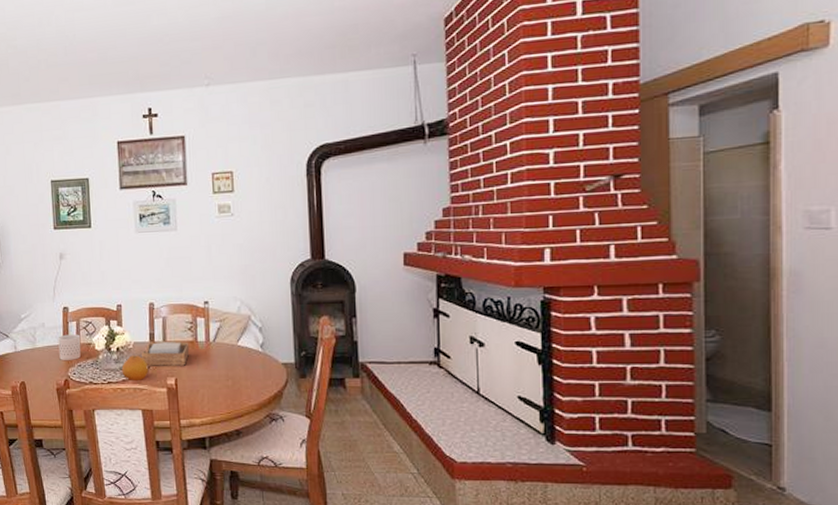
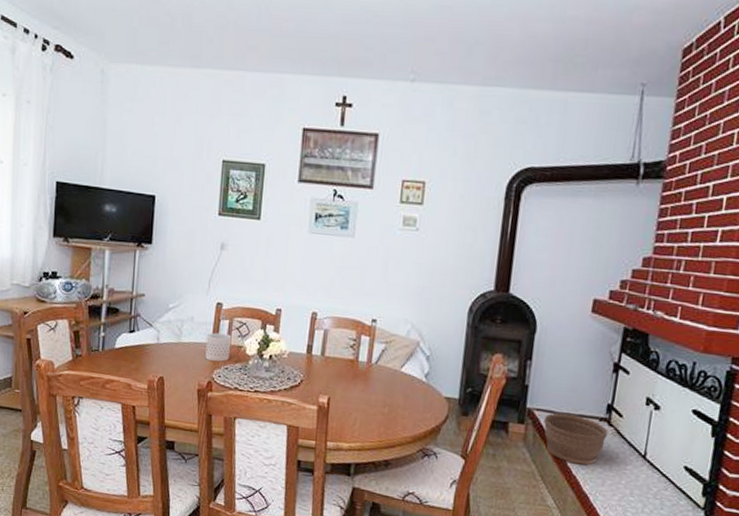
fruit: present [121,354,149,381] -> none [271,364,301,395]
napkin holder: present [142,342,190,367] -> none [295,355,349,386]
basket: none [378,363,440,408] -> present [544,413,608,466]

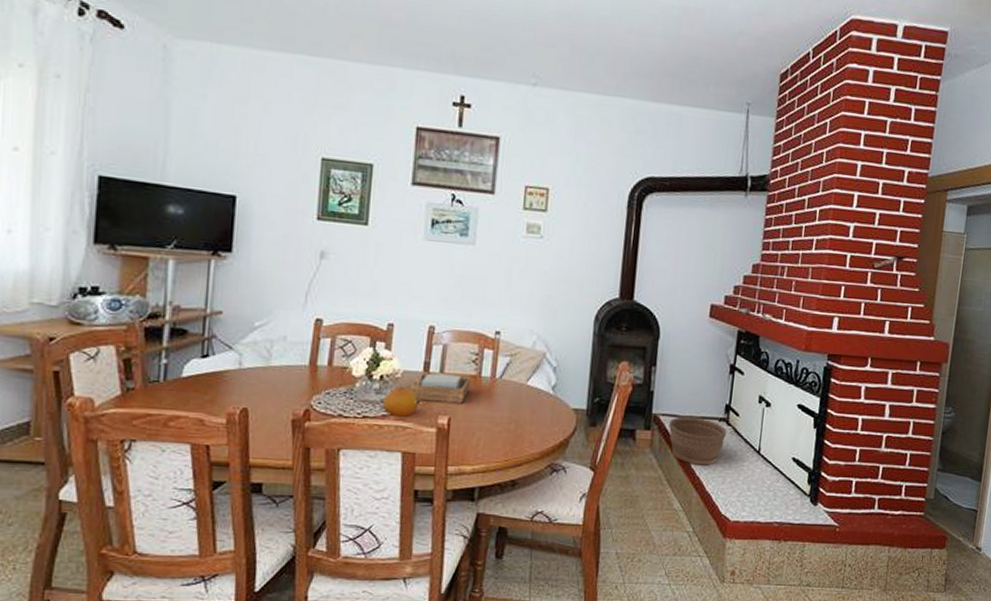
mug: present [205,332,232,362] -> none [301,353,335,387]
fruit: none [271,364,301,395] -> present [383,385,418,418]
napkin holder: none [295,355,349,386] -> present [411,373,471,405]

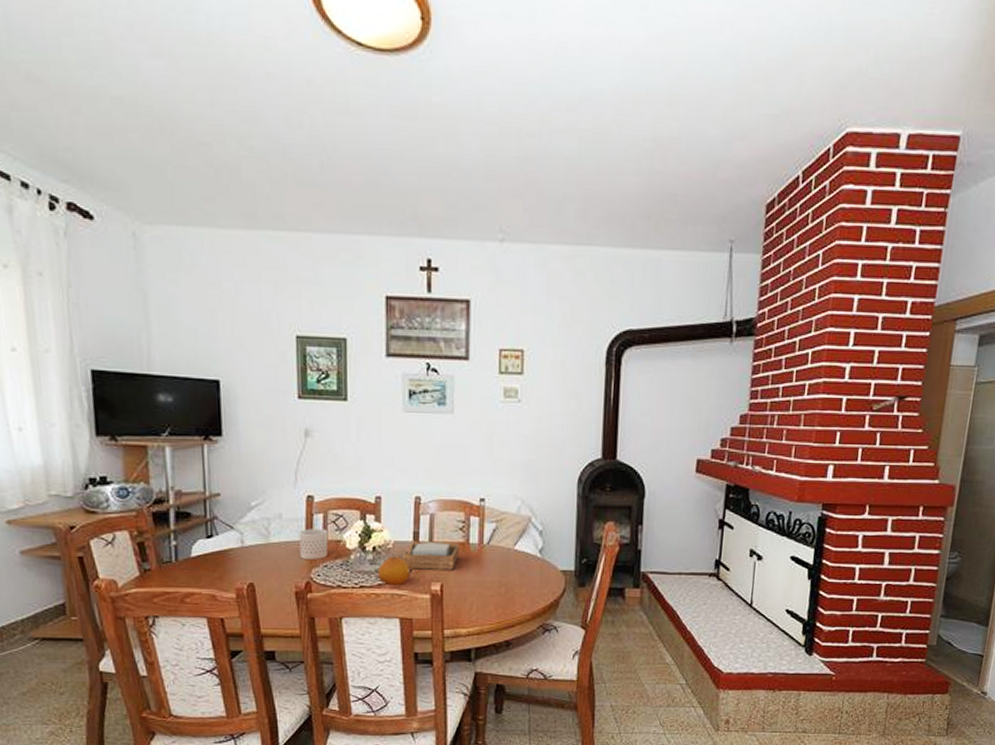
mug: none [301,353,335,387] -> present [299,528,329,561]
basket: present [669,416,727,466] -> none [658,573,717,620]

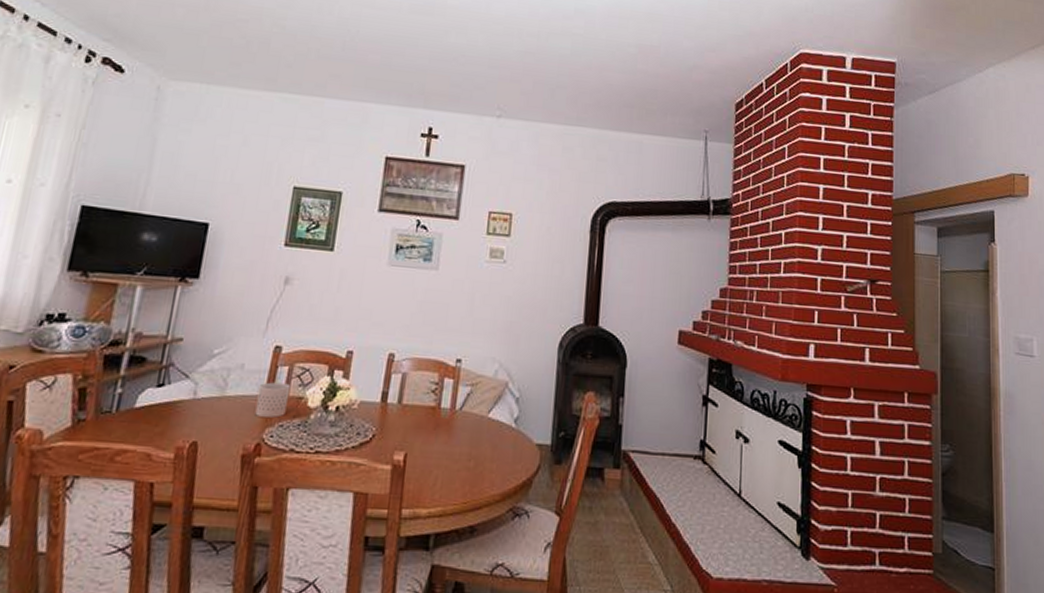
fruit: present [378,555,411,586] -> none [336,417,373,454]
napkin holder: present [403,542,460,571] -> none [367,403,430,439]

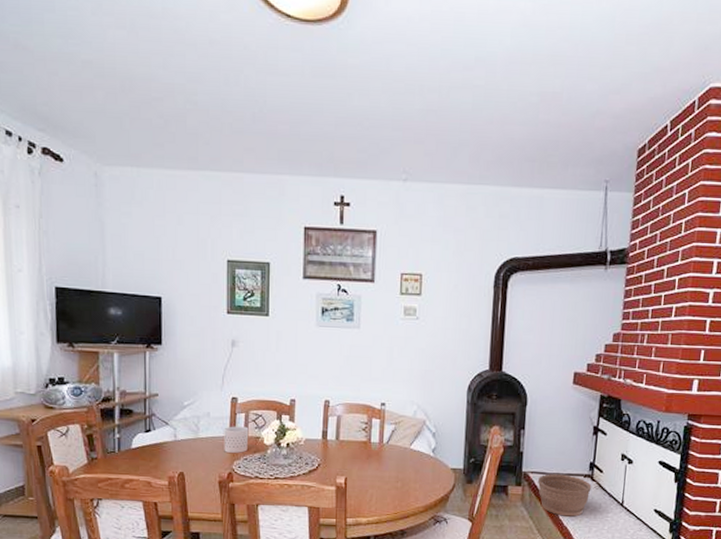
basket: none [640,453,703,511] -> present [538,474,592,517]

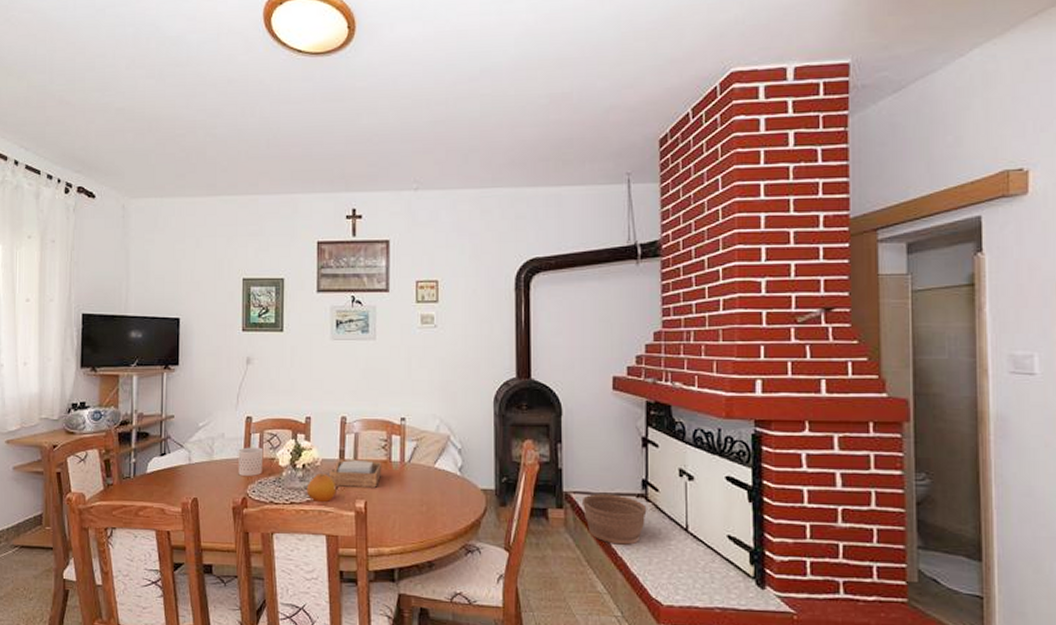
fruit: none [290,451,319,478] -> present [307,472,337,503]
napkin holder: none [313,440,362,467] -> present [330,460,382,489]

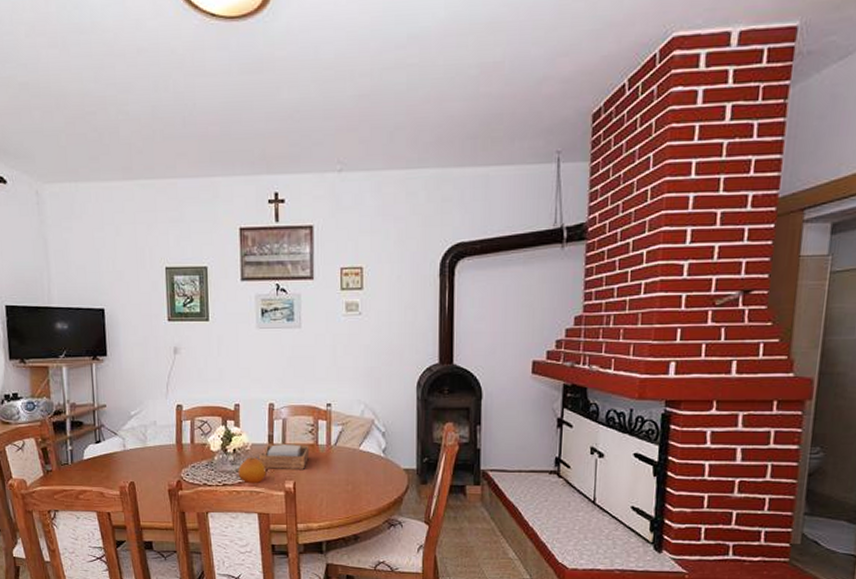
mug: present [238,447,263,477] -> none [171,434,196,462]
basket: present [583,494,647,545] -> none [499,471,558,517]

